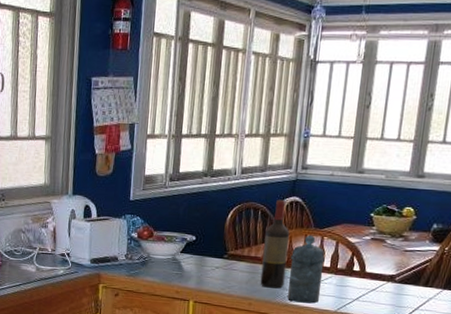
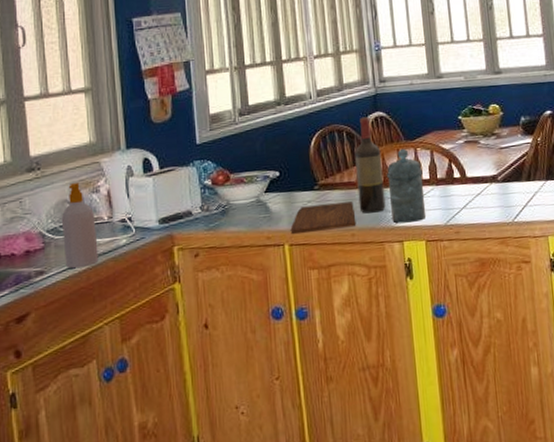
soap bottle: none [15,217,42,287] -> present [61,183,99,269]
cutting board: none [196,271,256,297] -> present [290,201,357,235]

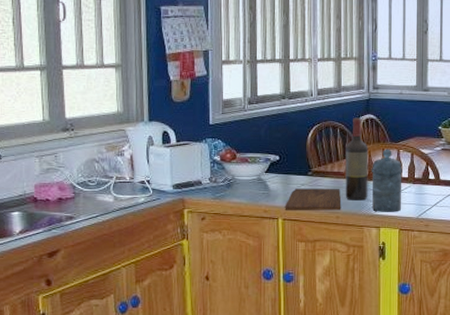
soap bottle: present [61,183,99,269] -> none [89,146,120,218]

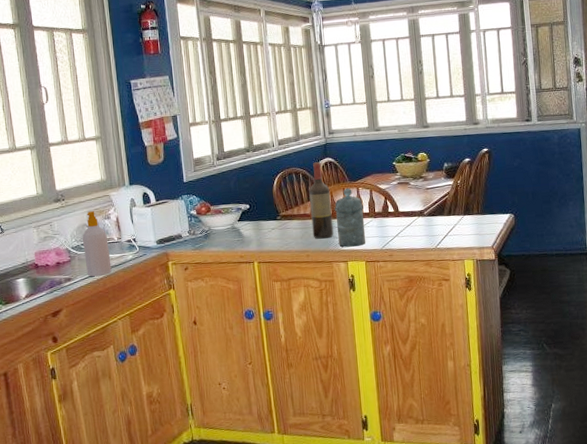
soap bottle: none [89,146,120,218] -> present [82,211,112,277]
cutting board: present [284,188,341,211] -> none [258,229,311,255]

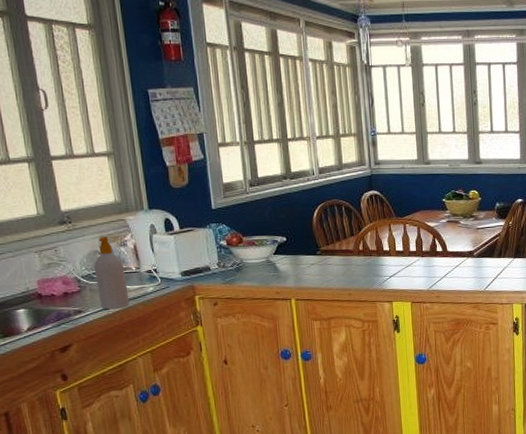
wine bottle: present [309,162,334,239] -> none [352,194,378,277]
canister: present [334,188,366,247] -> none [379,224,412,287]

